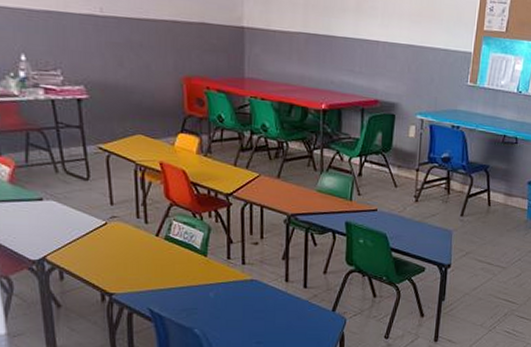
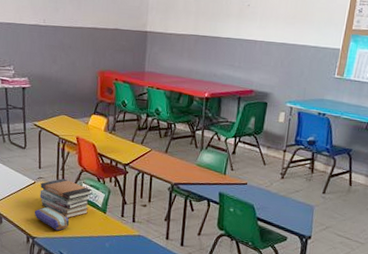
pencil case: none [110,253,159,283] -> present [35,206,70,231]
book stack: none [114,216,186,267] -> present [39,178,92,219]

